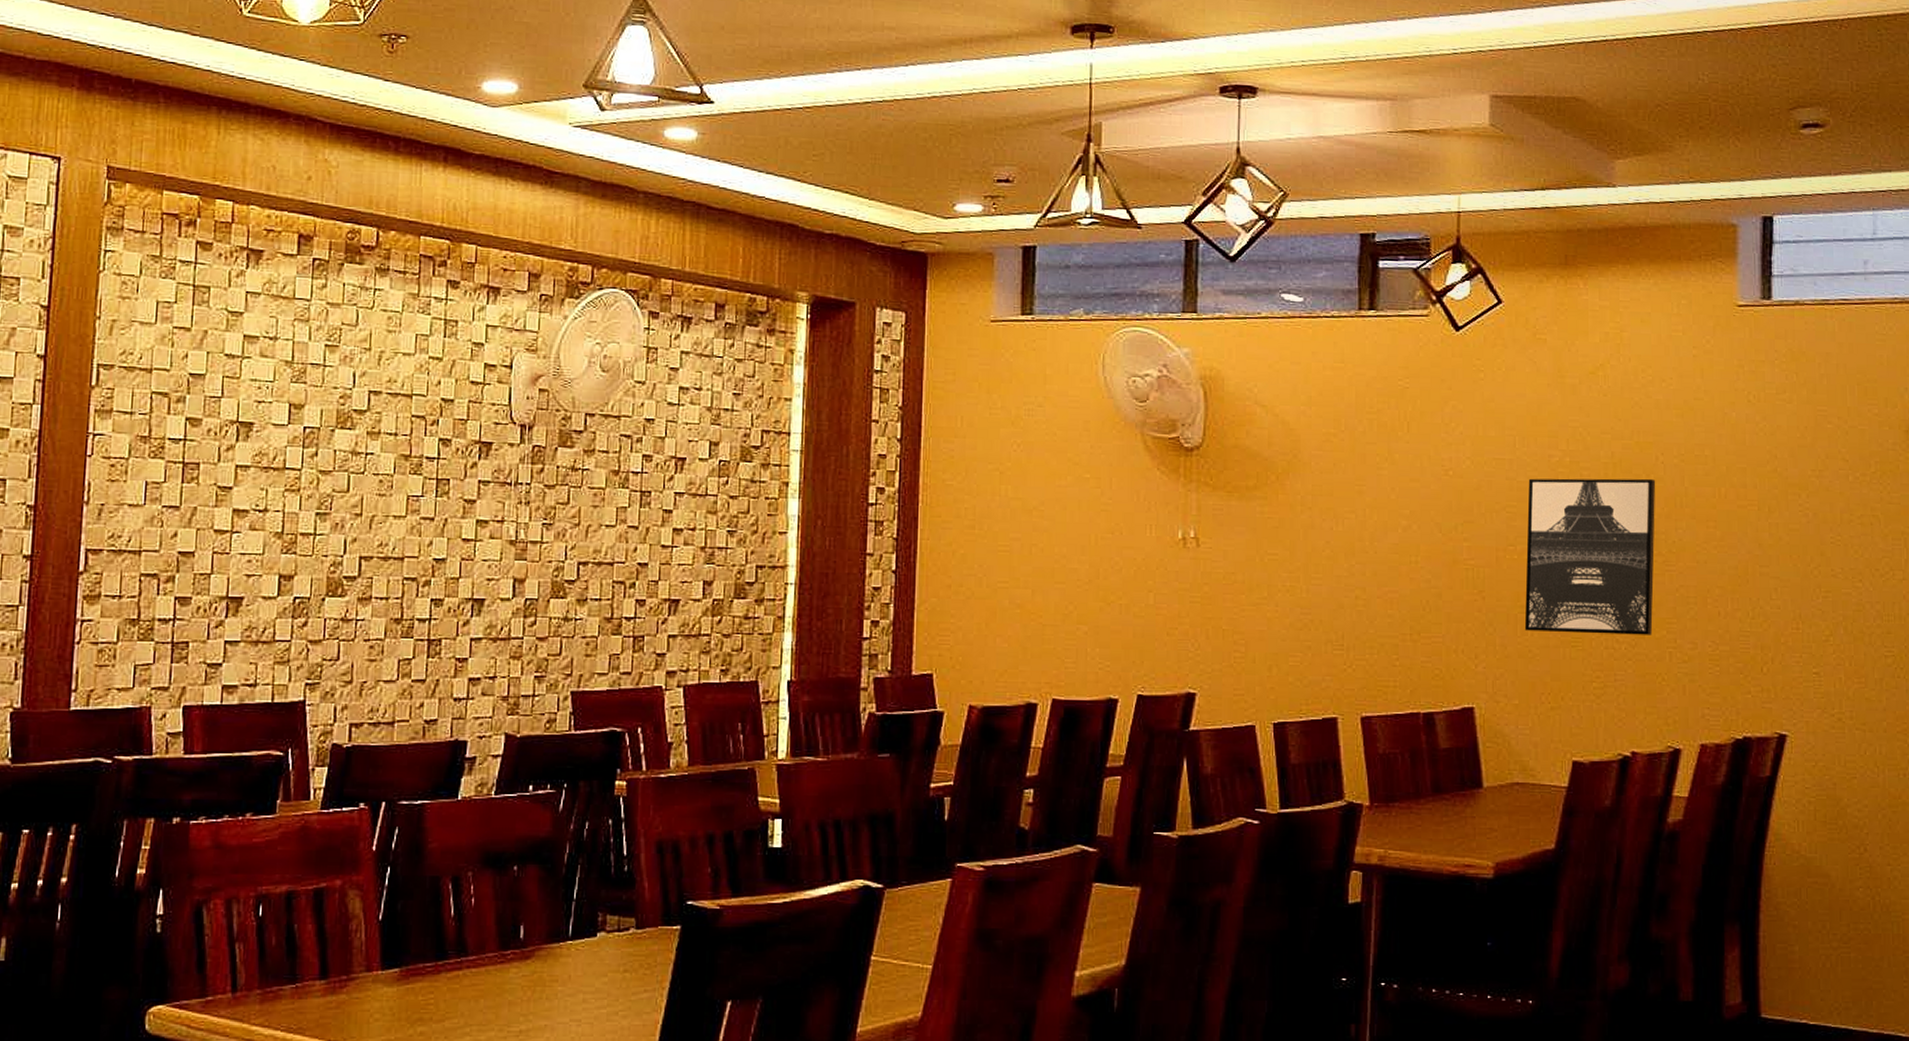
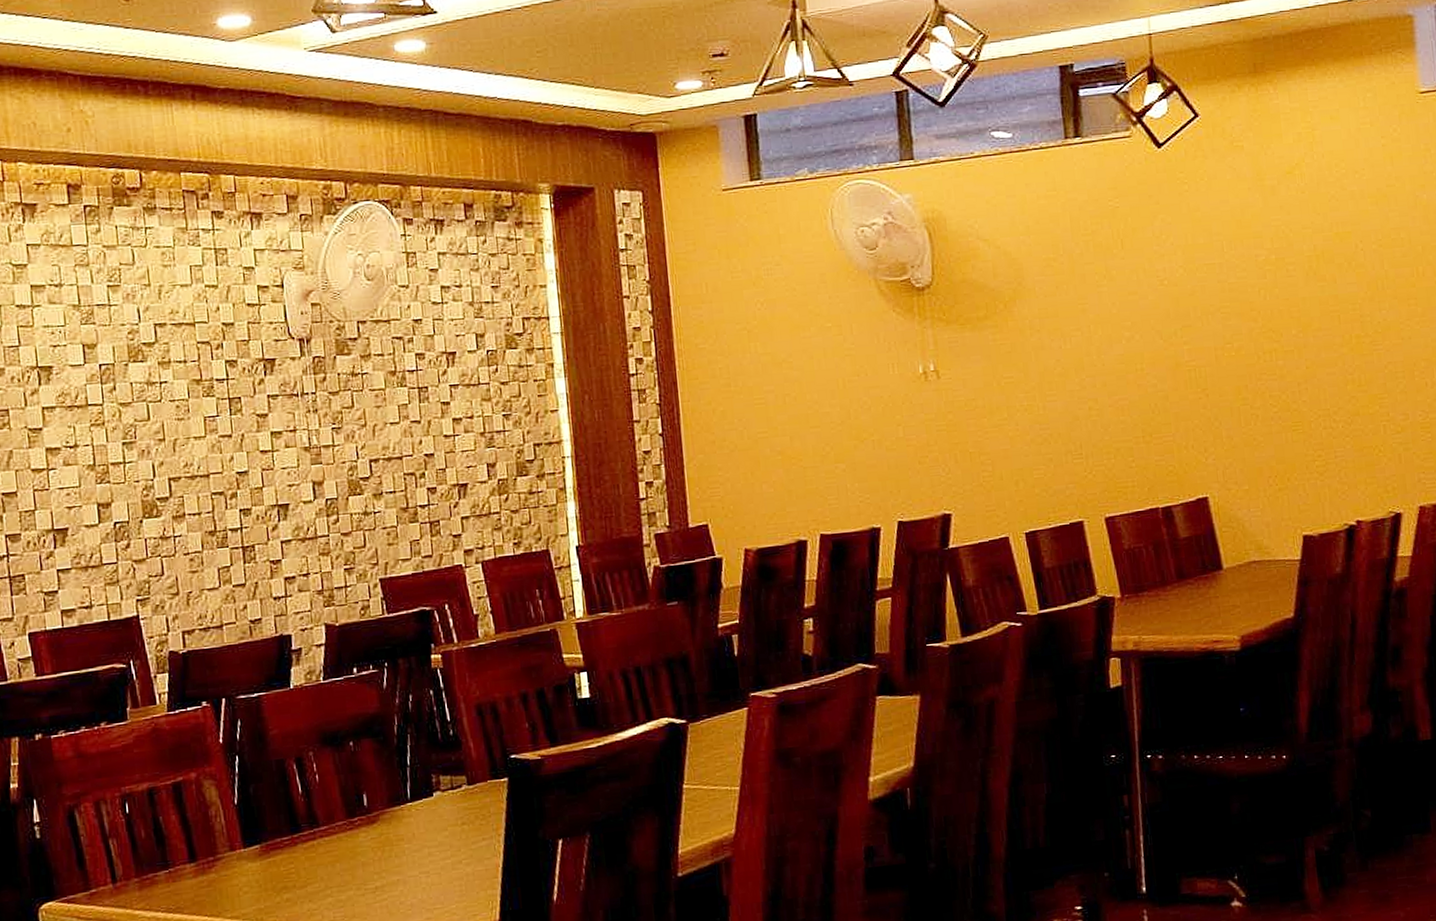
wall art: present [1524,478,1656,635] -> none [1238,266,1366,421]

